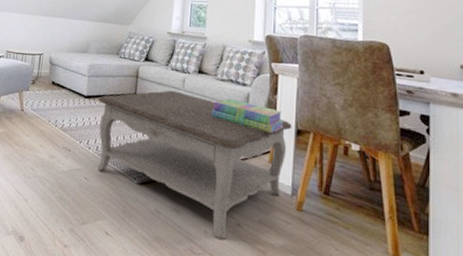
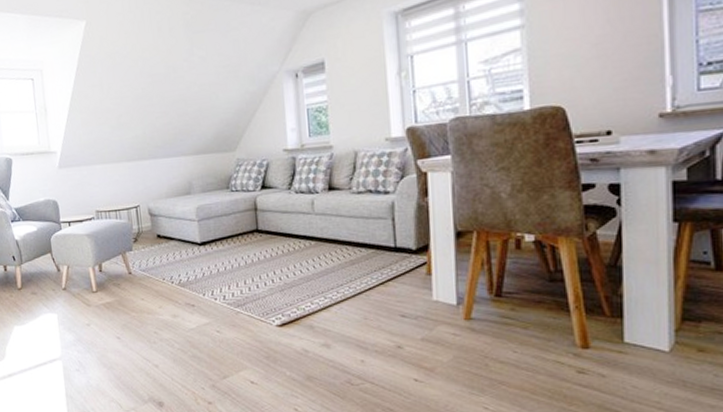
coffee table: present [98,90,292,239] -> none [215,216,450,365]
stack of books: present [211,98,284,134] -> none [351,211,440,243]

